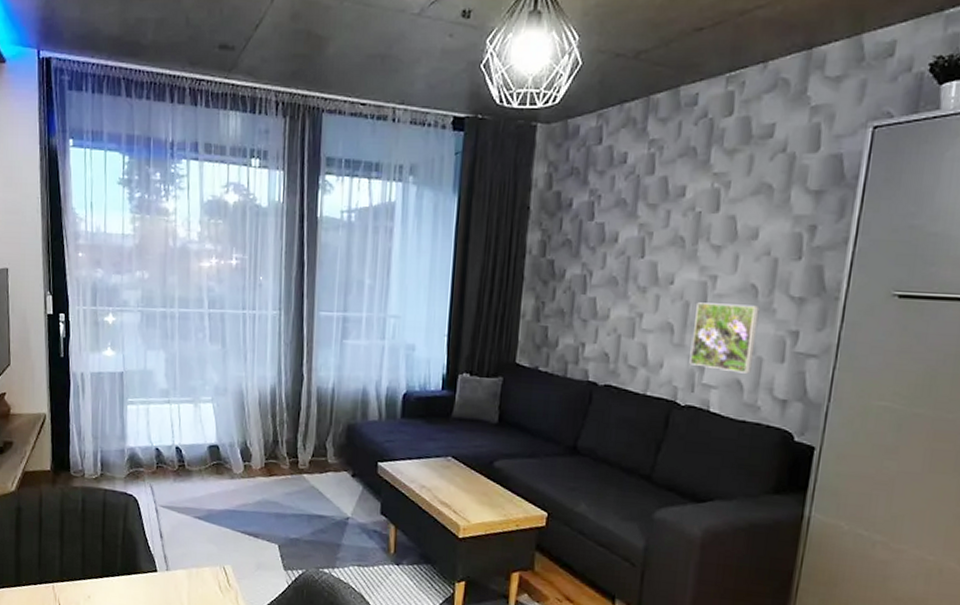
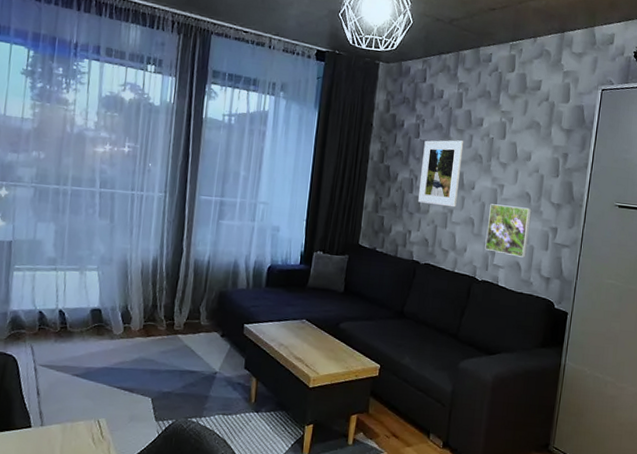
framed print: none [594,219,658,310] -> present [418,140,464,208]

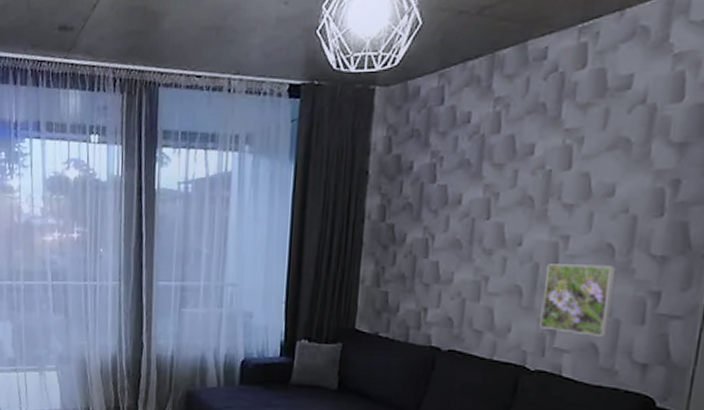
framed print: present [418,140,464,208] -> none [437,179,505,273]

